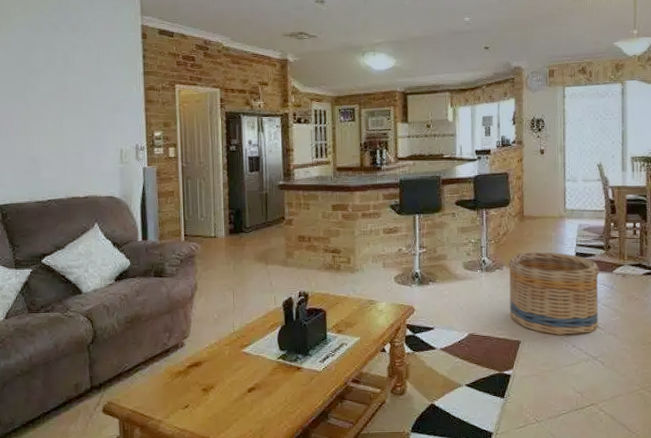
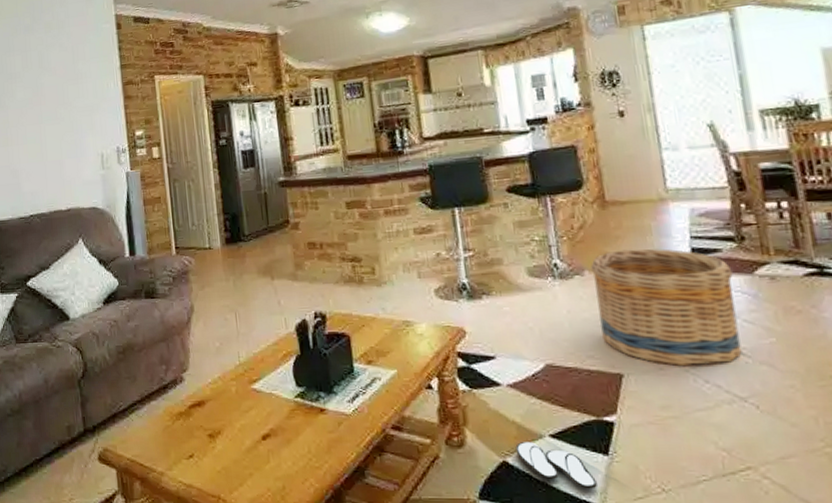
slippers: none [441,390,494,422] -> present [515,442,597,489]

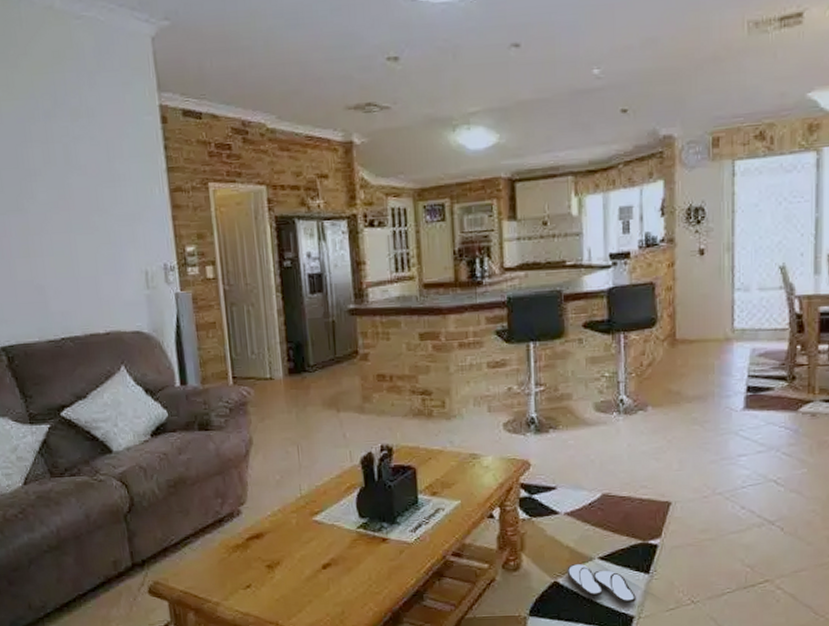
basket: present [591,248,742,366] -> none [655,386,780,494]

